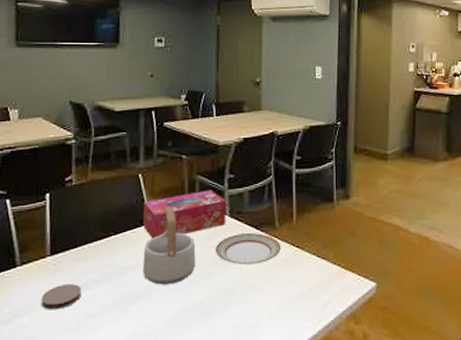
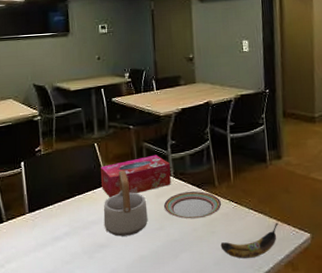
coaster: present [40,284,82,310] -> none [24,236,56,257]
banana: none [277,269,342,311] -> present [220,222,278,259]

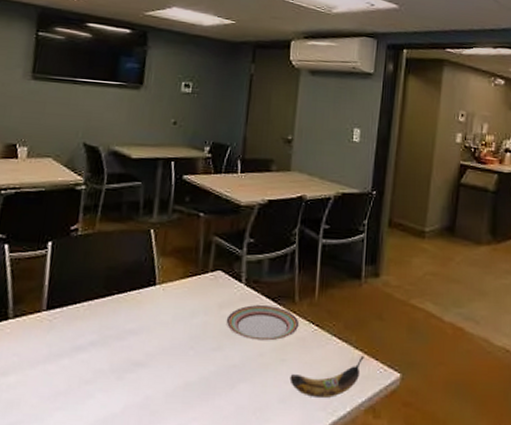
tissue box: present [100,154,171,198] -> none [150,253,243,302]
teapot: present [103,170,148,237] -> none [144,268,205,355]

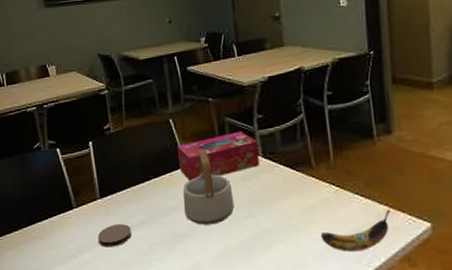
coaster: none [30,343,77,371] -> present [97,224,132,248]
teapot: none [144,268,205,355] -> present [183,150,235,225]
tissue box: none [150,253,243,302] -> present [177,131,259,182]
plate: present [226,305,300,341] -> none [251,173,321,206]

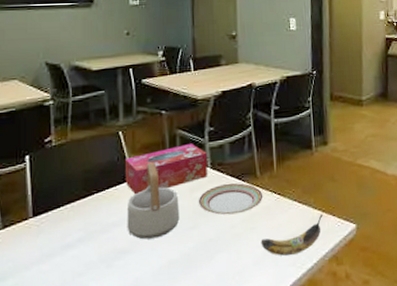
coaster: present [97,224,132,248] -> none [25,243,66,271]
plate: none [251,173,321,206] -> present [198,183,263,215]

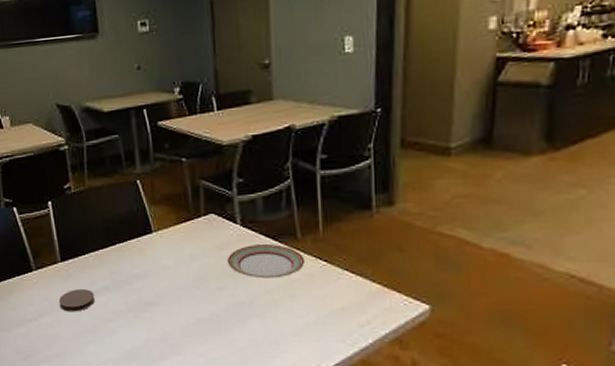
coaster: none [25,243,66,271] -> present [58,289,95,312]
tissue box: present [124,143,207,195] -> none [144,196,237,248]
teapot: present [127,162,180,240] -> none [150,215,207,295]
banana: present [261,214,323,256] -> none [302,288,384,330]

